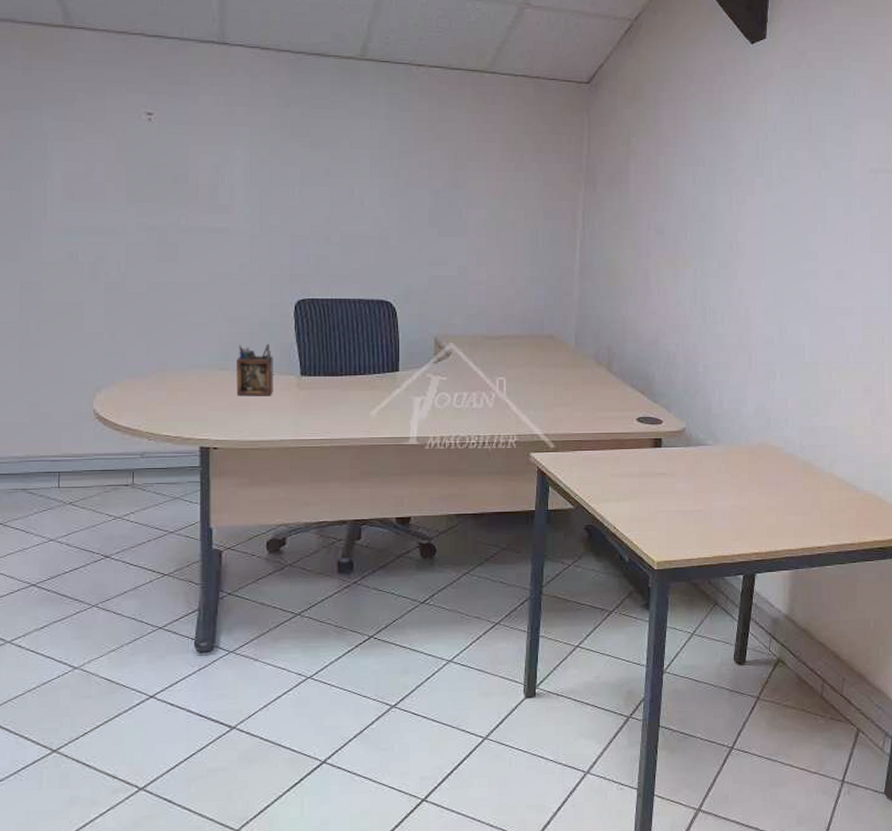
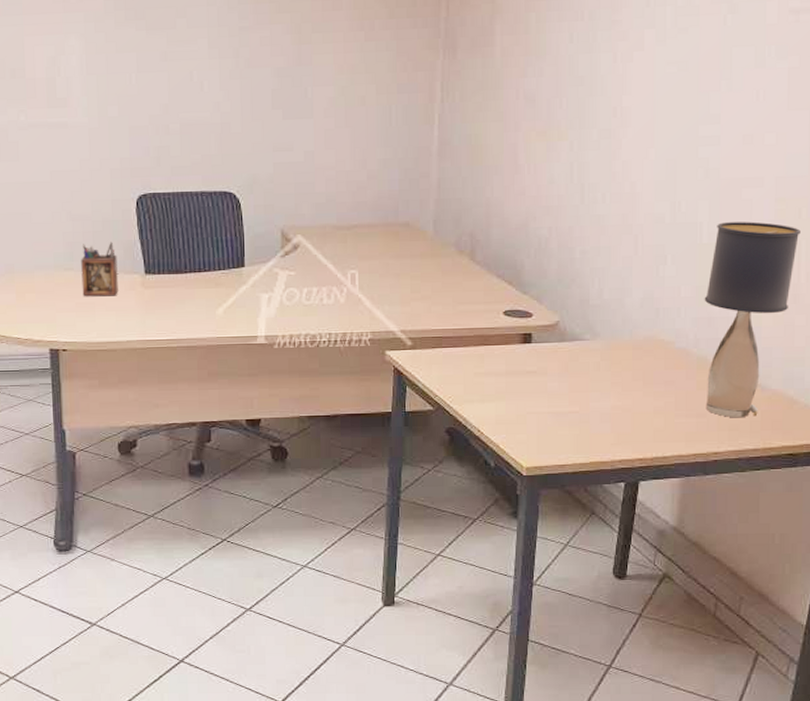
table lamp: none [807,345,884,516] -> present [704,221,800,418]

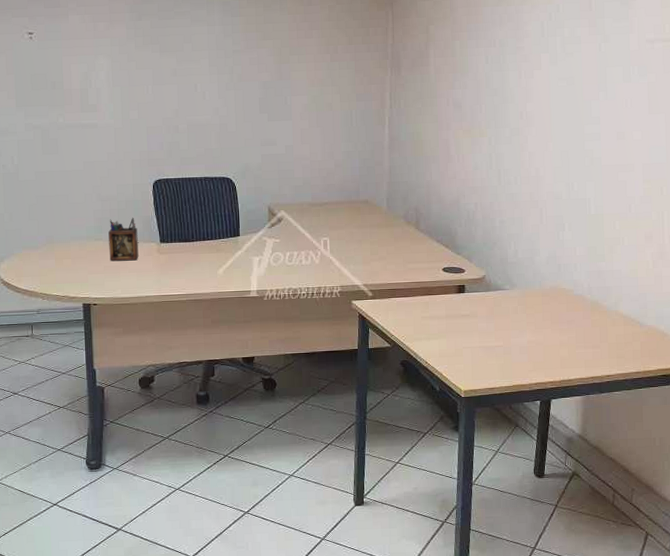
table lamp: present [704,221,800,418] -> none [594,197,663,348]

